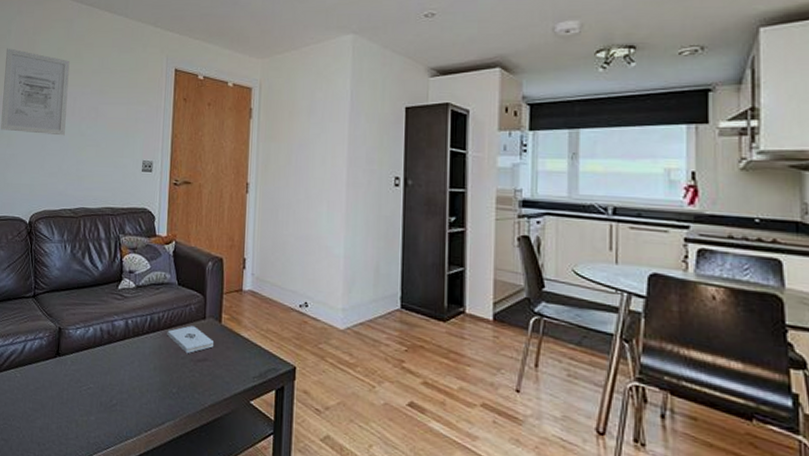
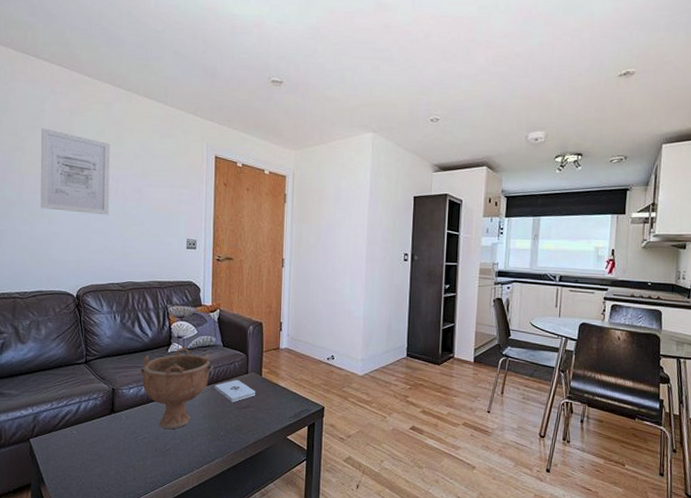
decorative bowl: none [87,282,167,381] -> present [139,345,214,429]

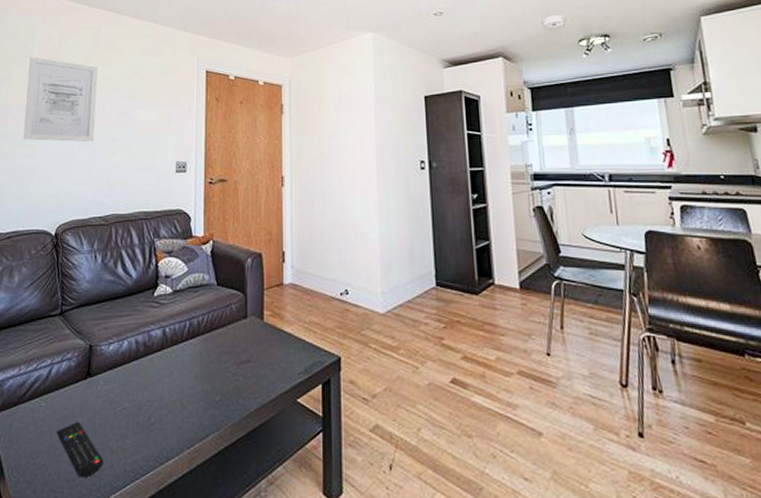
remote control: none [87,445,128,487] -> present [56,421,103,478]
decorative bowl: present [139,345,214,429] -> none [121,287,207,396]
notepad: present [214,380,256,402] -> none [207,327,257,356]

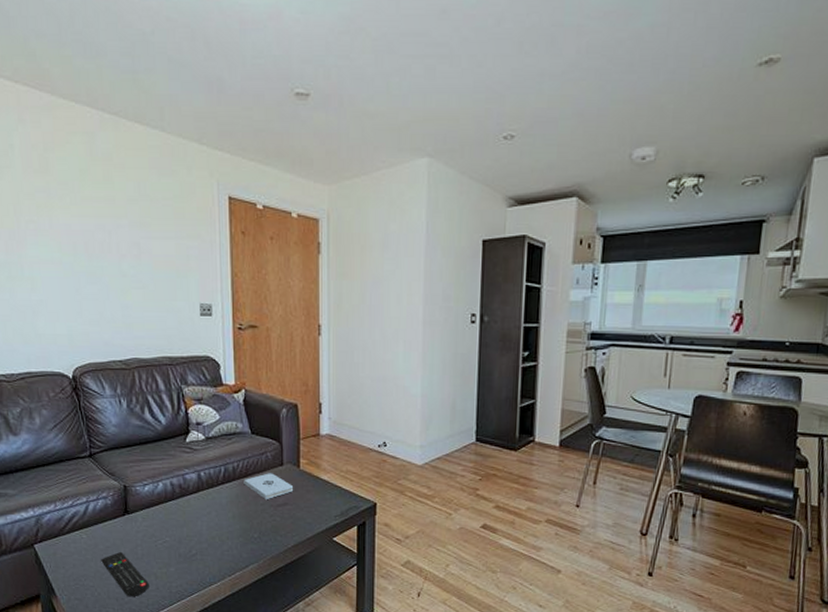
wall art: present [23,57,98,142] -> none [12,169,103,277]
notepad: none [207,327,257,356] -> present [244,473,294,499]

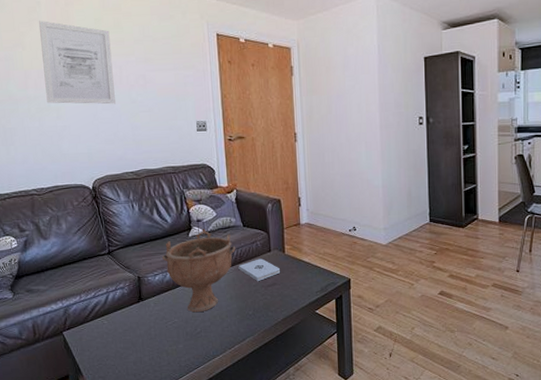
wall art: none [12,169,103,277] -> present [39,21,116,104]
remote control: present [101,551,149,597] -> none [120,333,162,373]
decorative bowl: none [154,434,242,532] -> present [162,229,236,313]

